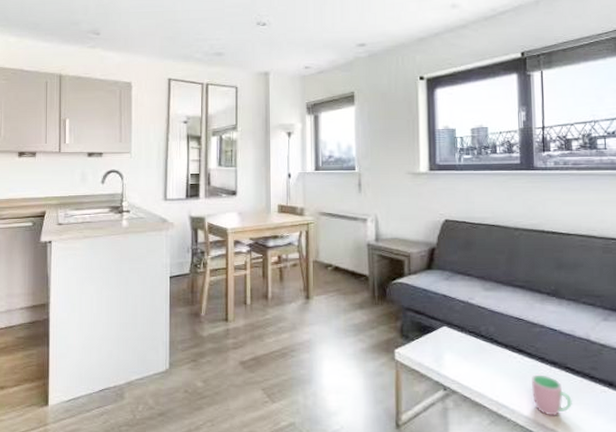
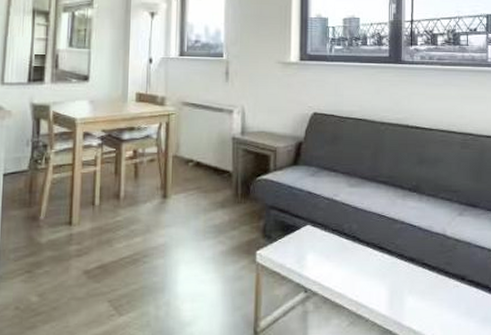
cup: present [531,374,572,416] -> none [389,271,427,314]

